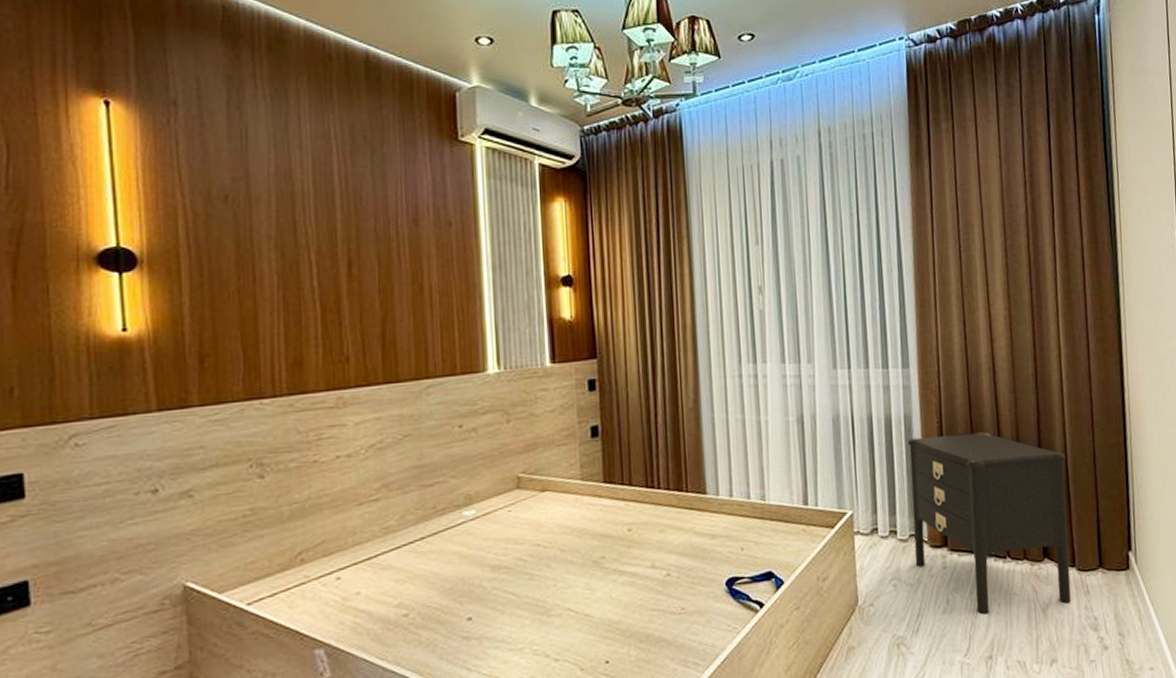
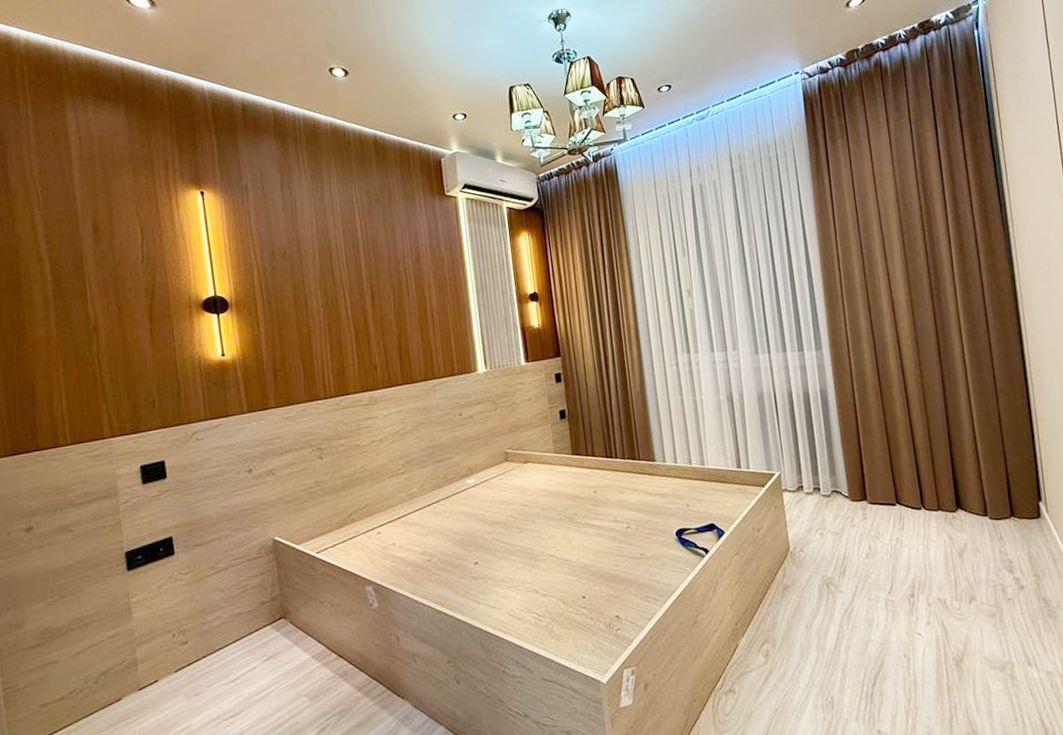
nightstand: present [907,432,1071,615] -> none [824,401,986,559]

